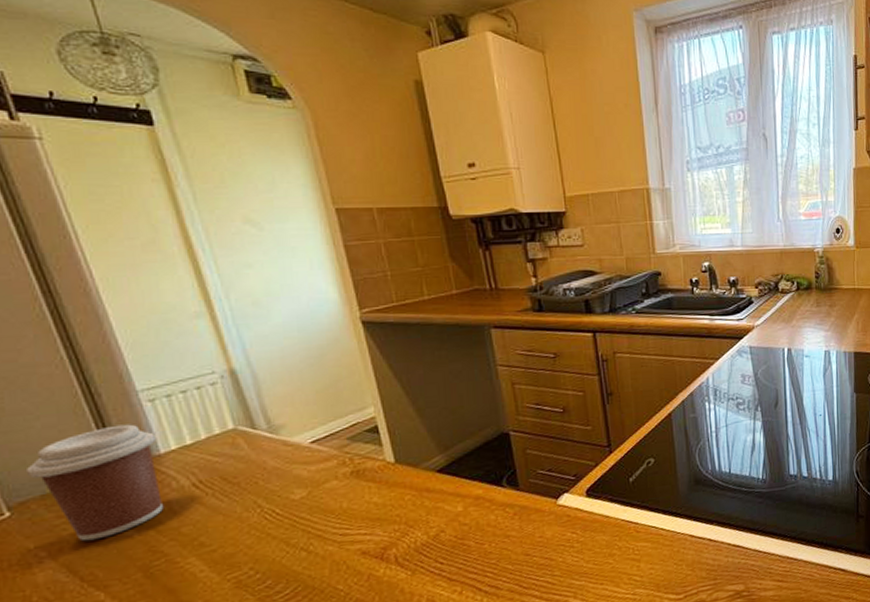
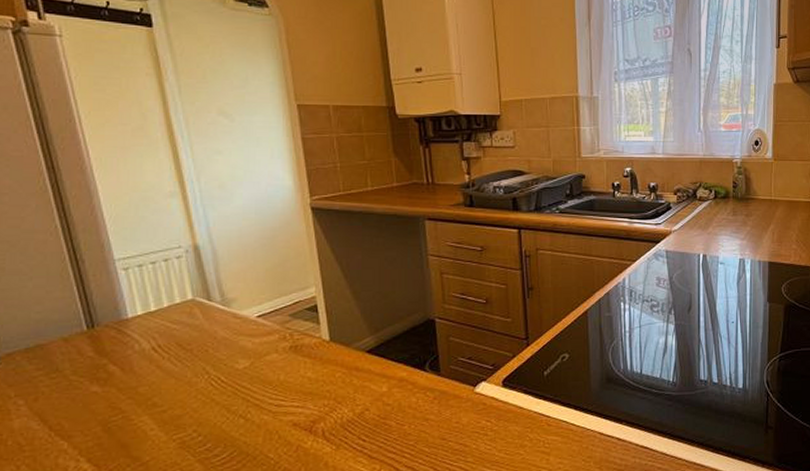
coffee cup: present [25,424,165,542] -> none [15,289,127,394]

